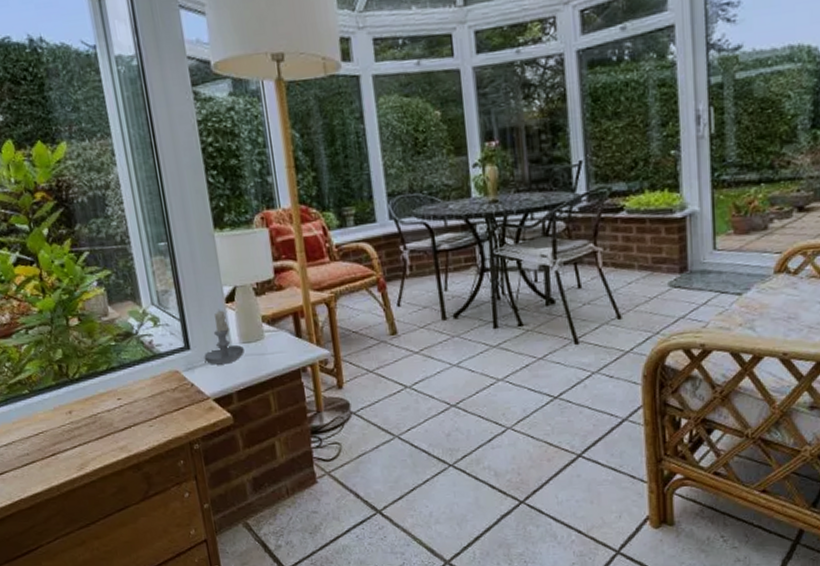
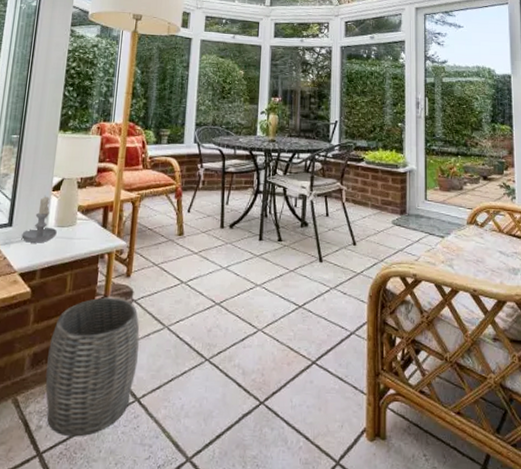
woven basket: none [268,412,371,553] -> present [45,297,140,437]

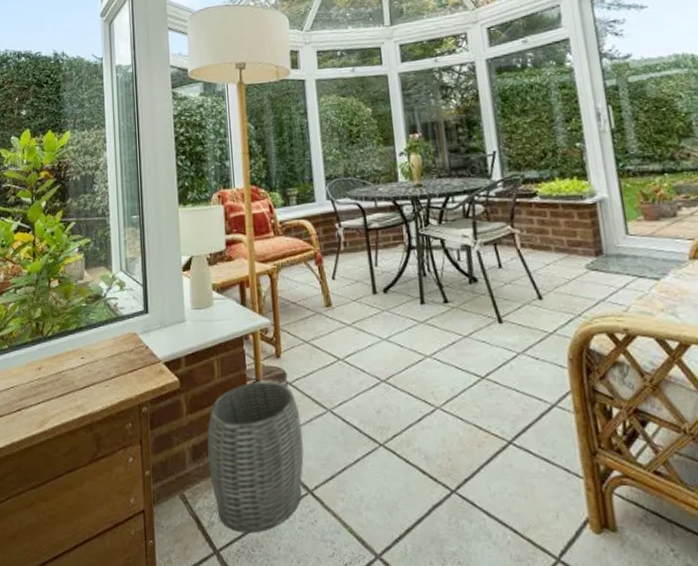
candle: present [21,195,57,243] -> none [159,276,195,329]

